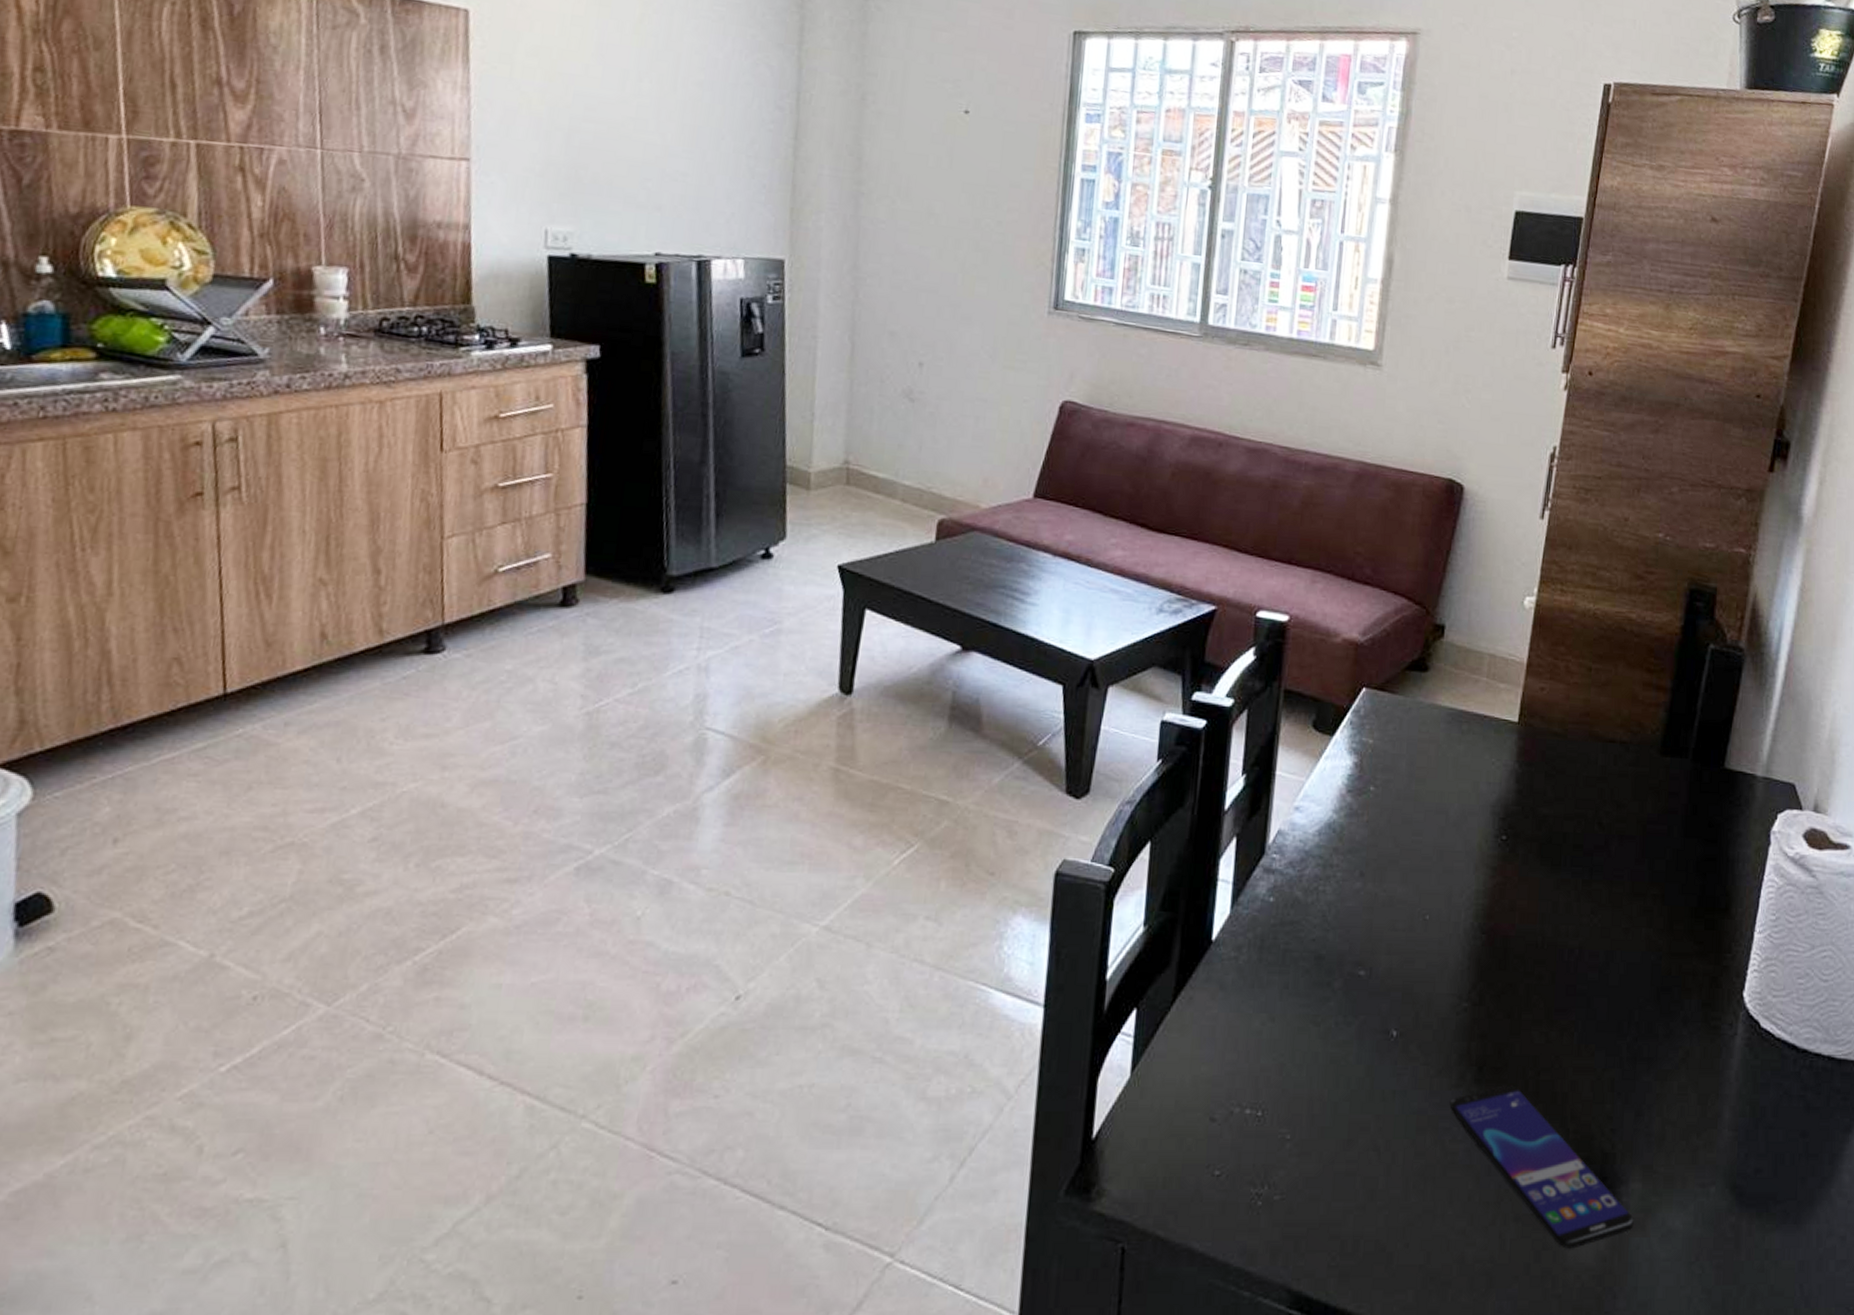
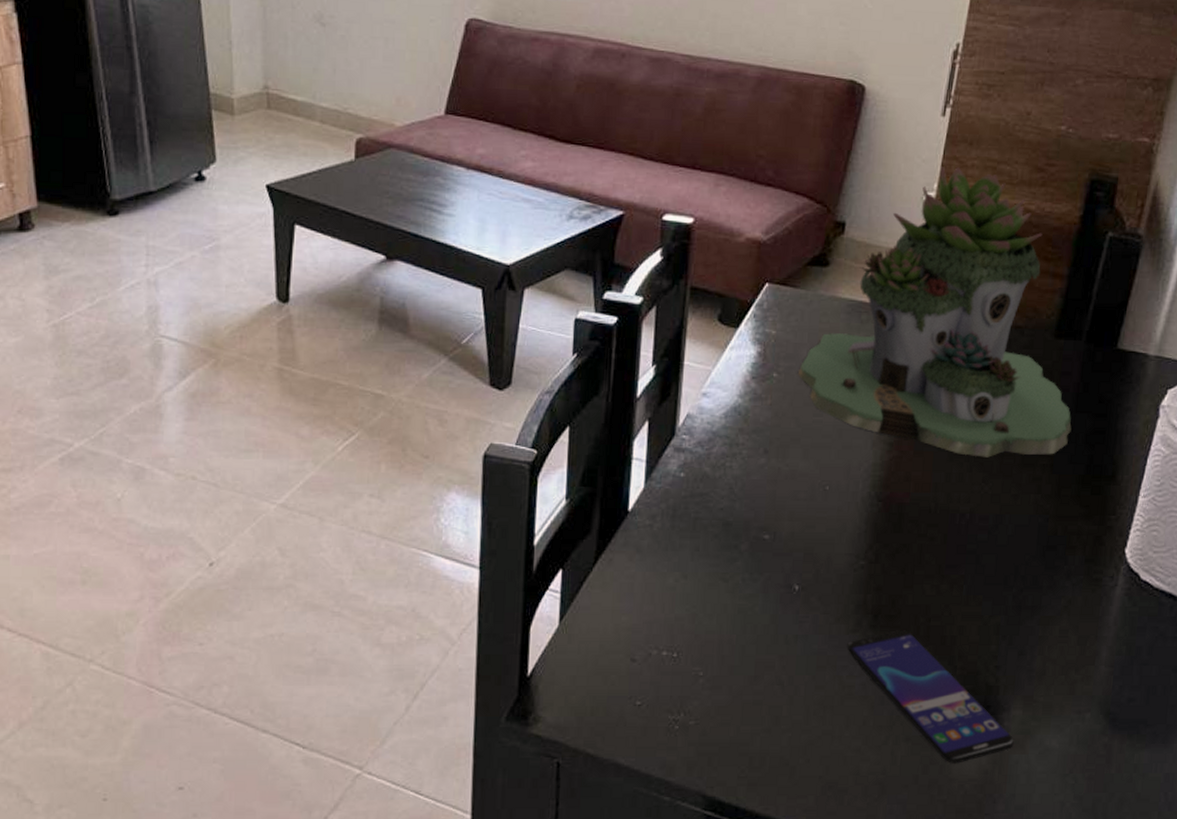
succulent planter: none [1397,571,1682,886] -> present [798,167,1072,458]

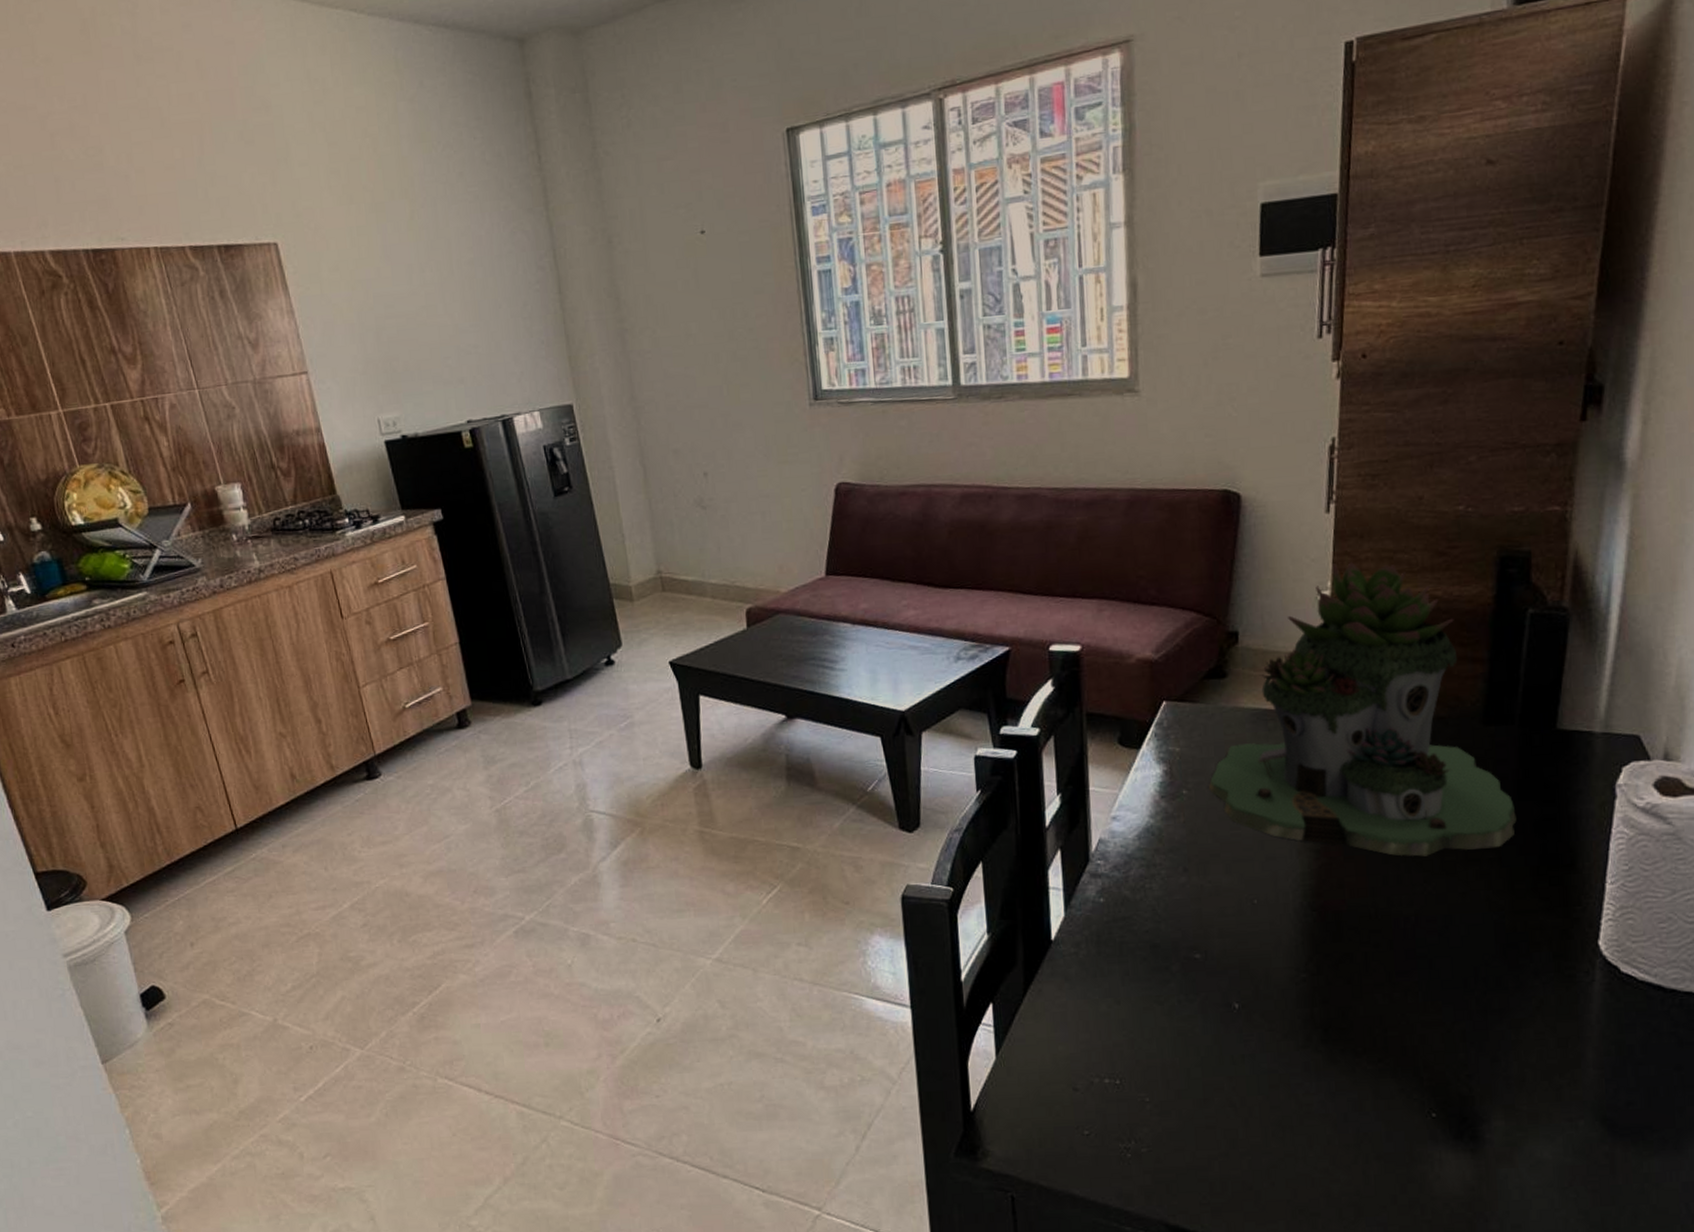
smartphone: present [847,630,1014,764] -> none [1299,1043,1500,1181]

